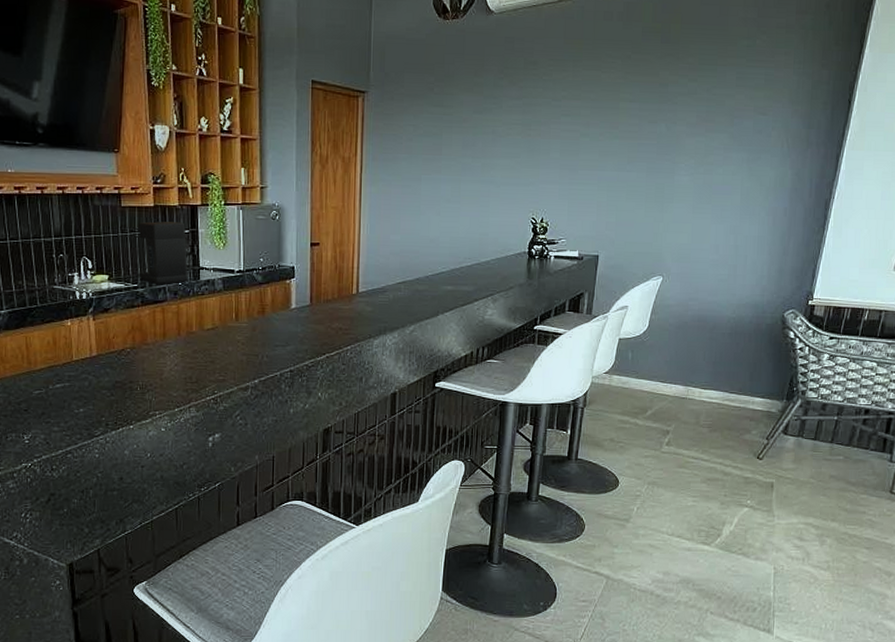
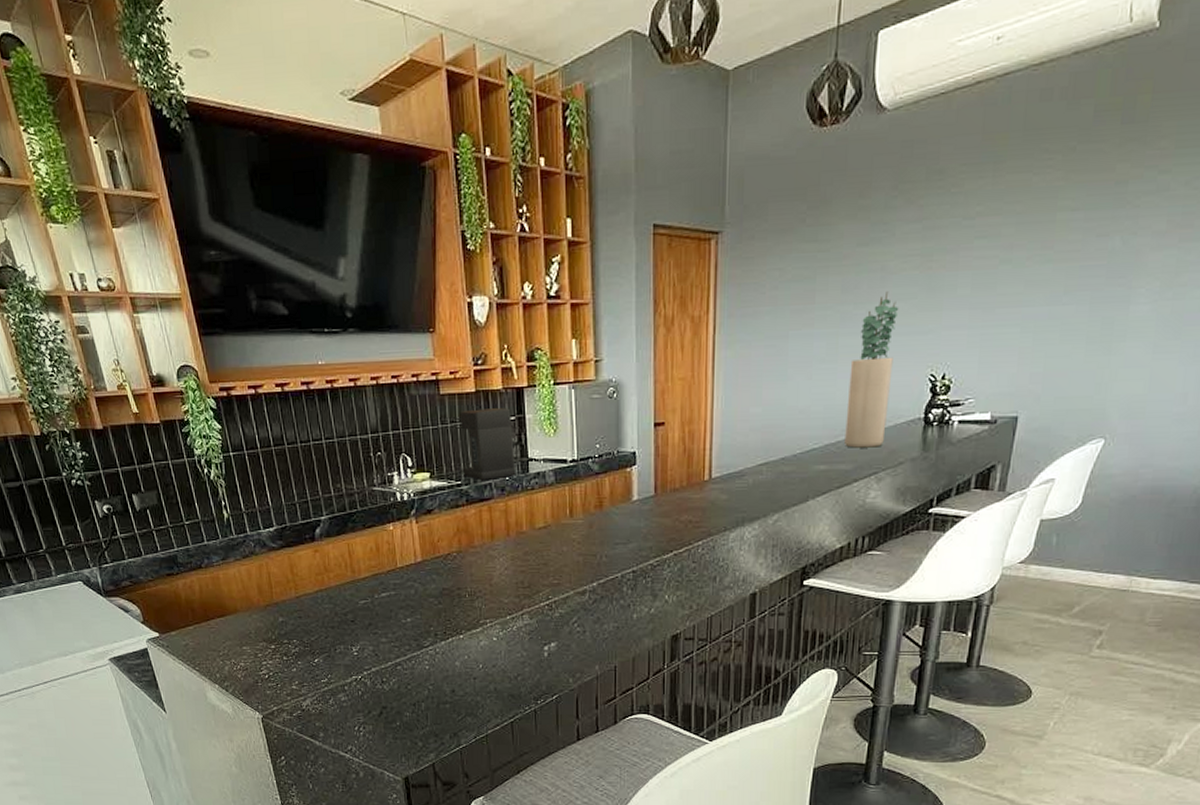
vase: none [467,150,507,274] -> present [845,291,899,448]

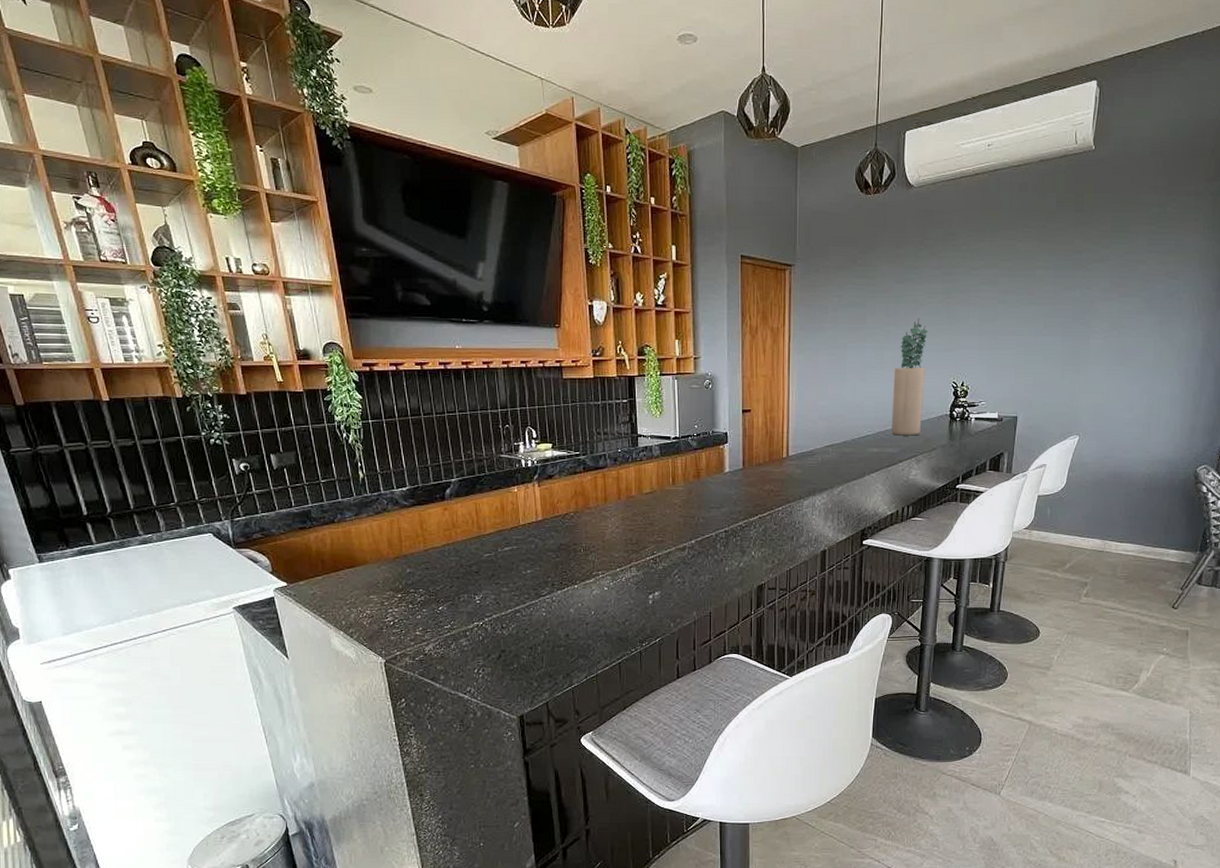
coffee maker: present [460,408,516,480] -> none [580,392,627,451]

